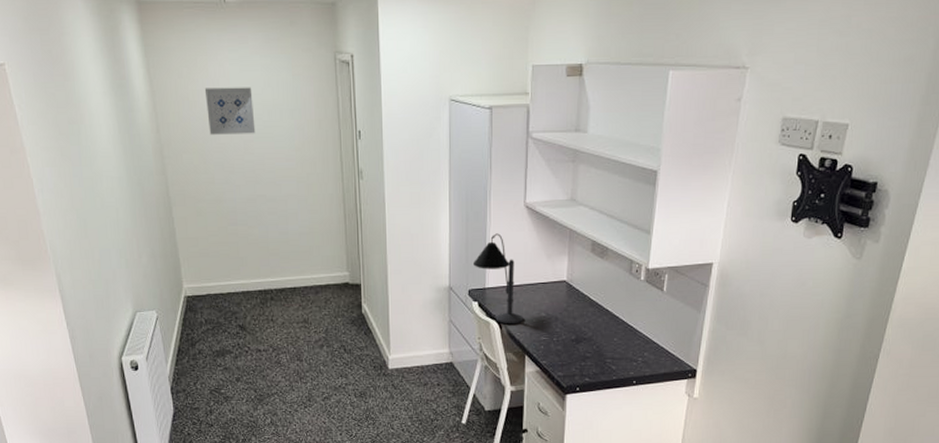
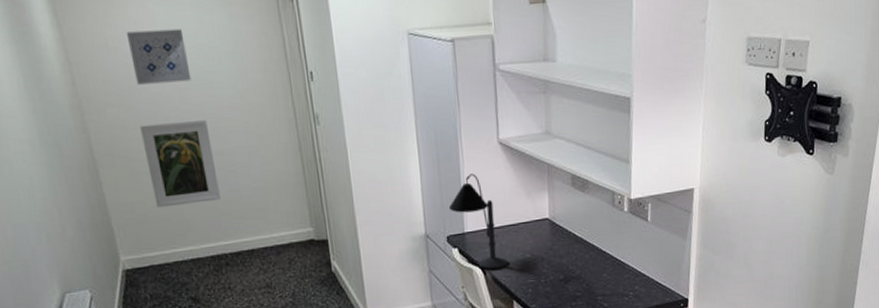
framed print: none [209,168,271,244] -> present [140,119,221,208]

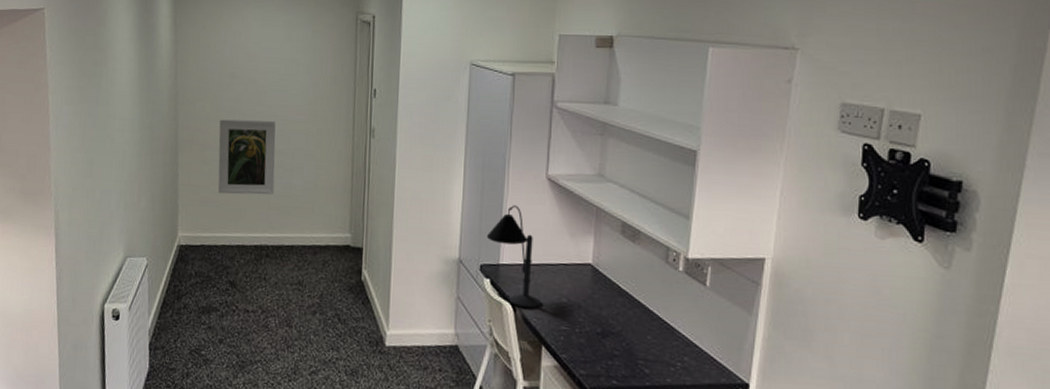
wall art: present [126,28,192,85] -> none [225,40,272,86]

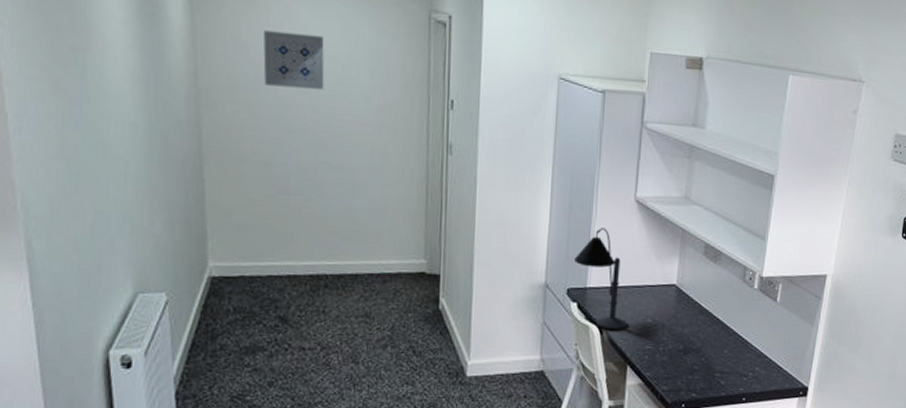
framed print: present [218,119,276,195] -> none [258,127,333,217]
wall art: none [225,40,272,86] -> present [263,30,325,90]

